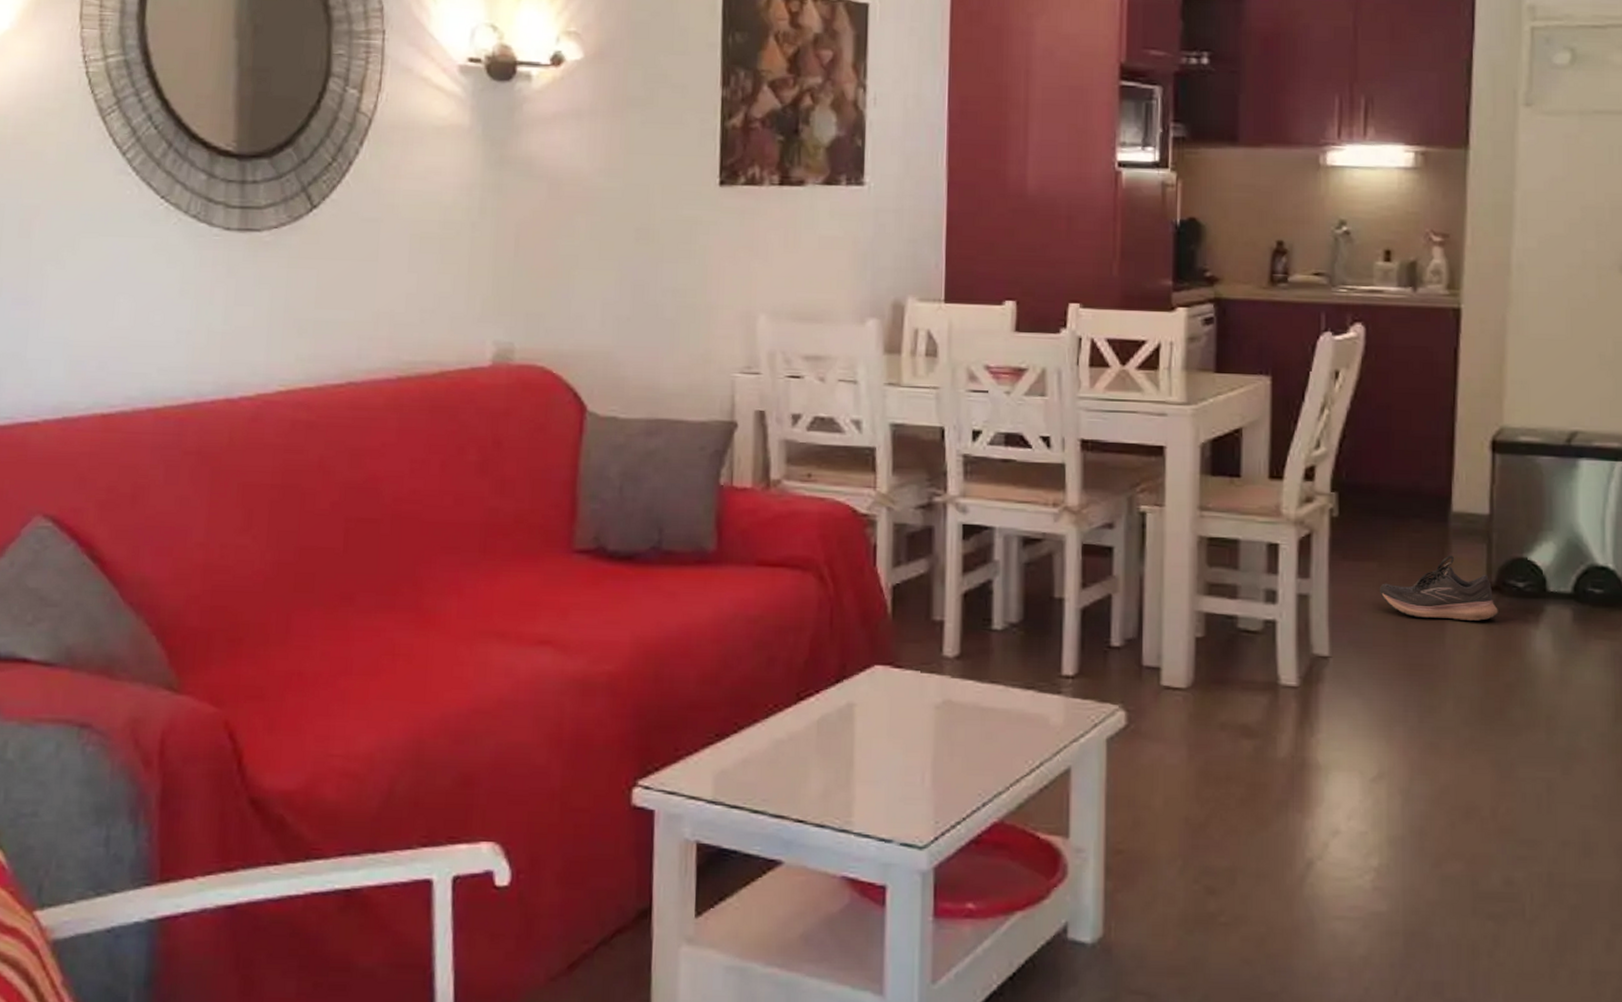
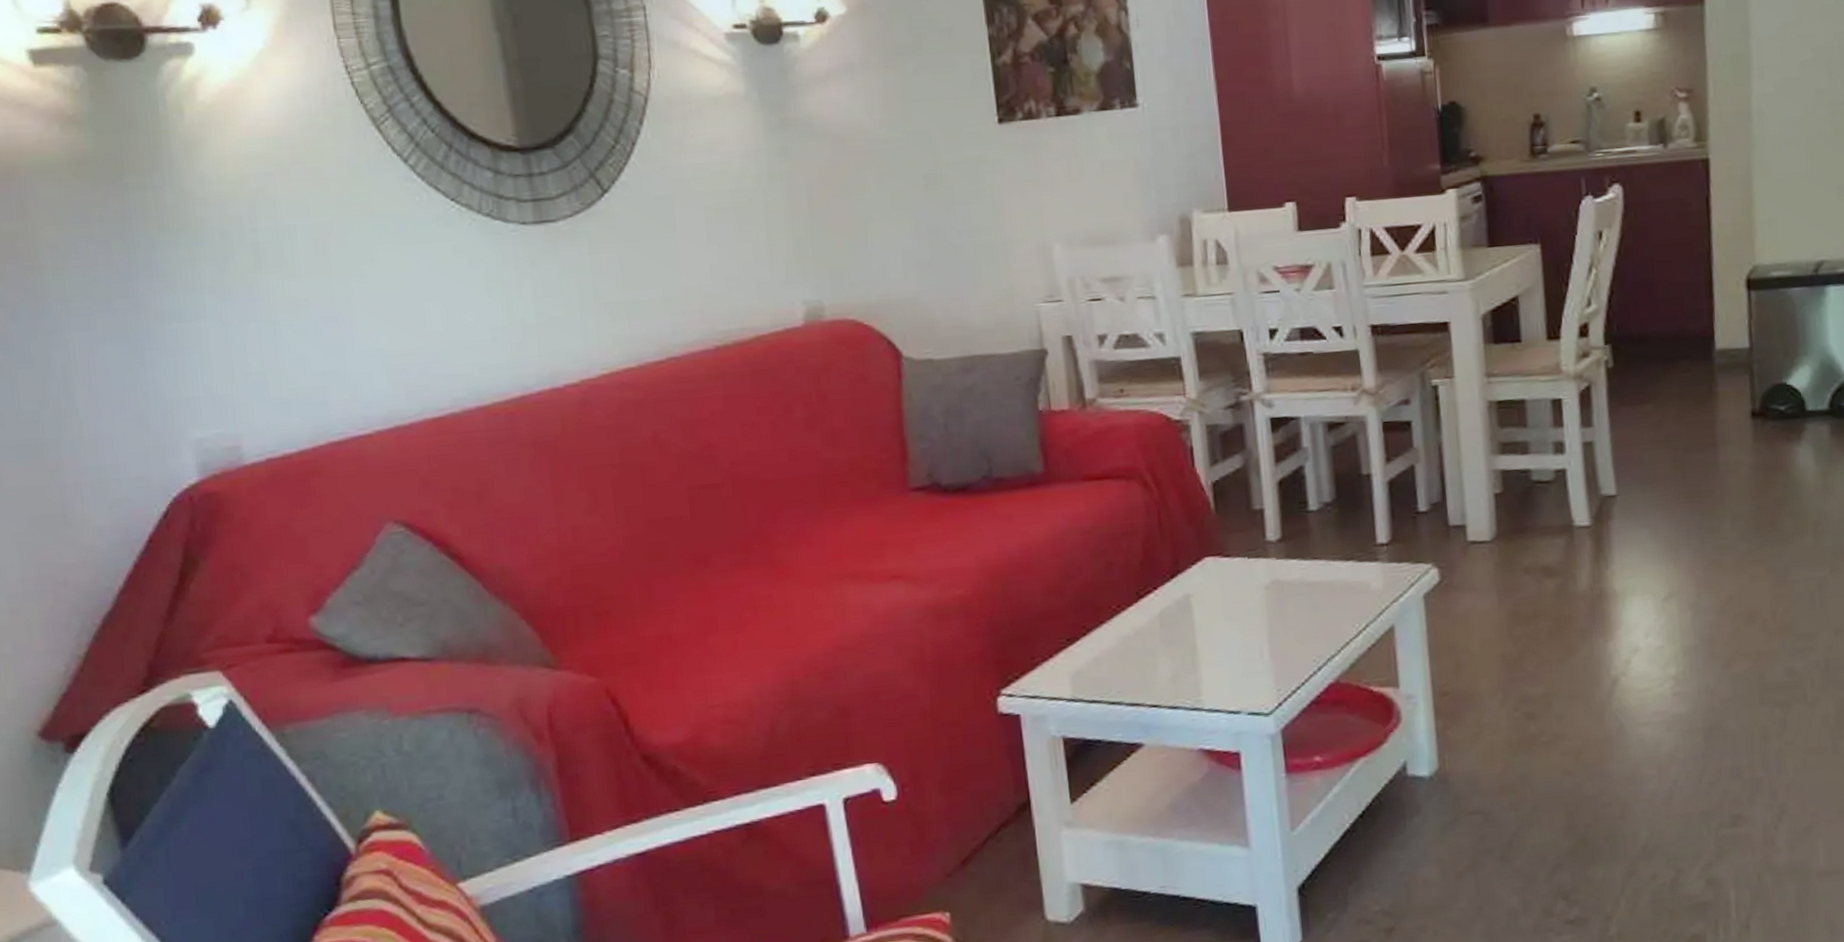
shoe: present [1380,555,1498,622] -> none [1656,389,1764,450]

